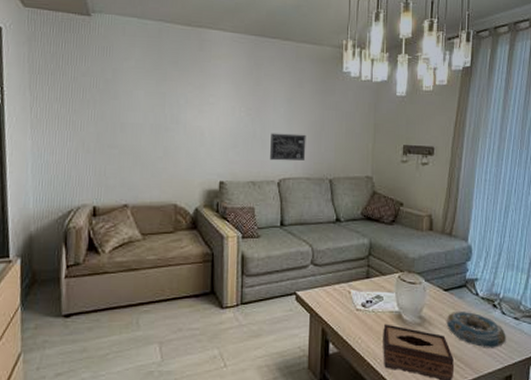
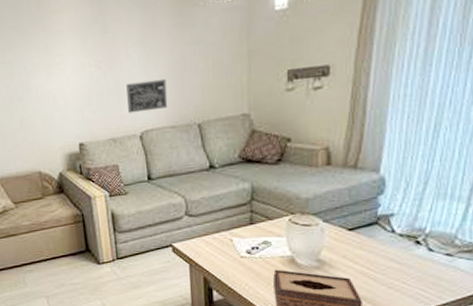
decorative bowl: present [446,310,506,348] -> none [351,250,434,289]

